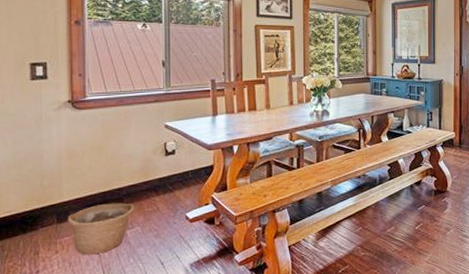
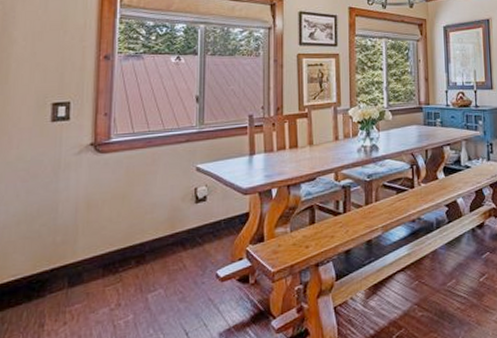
basket: present [67,202,135,255] -> none [79,260,158,327]

